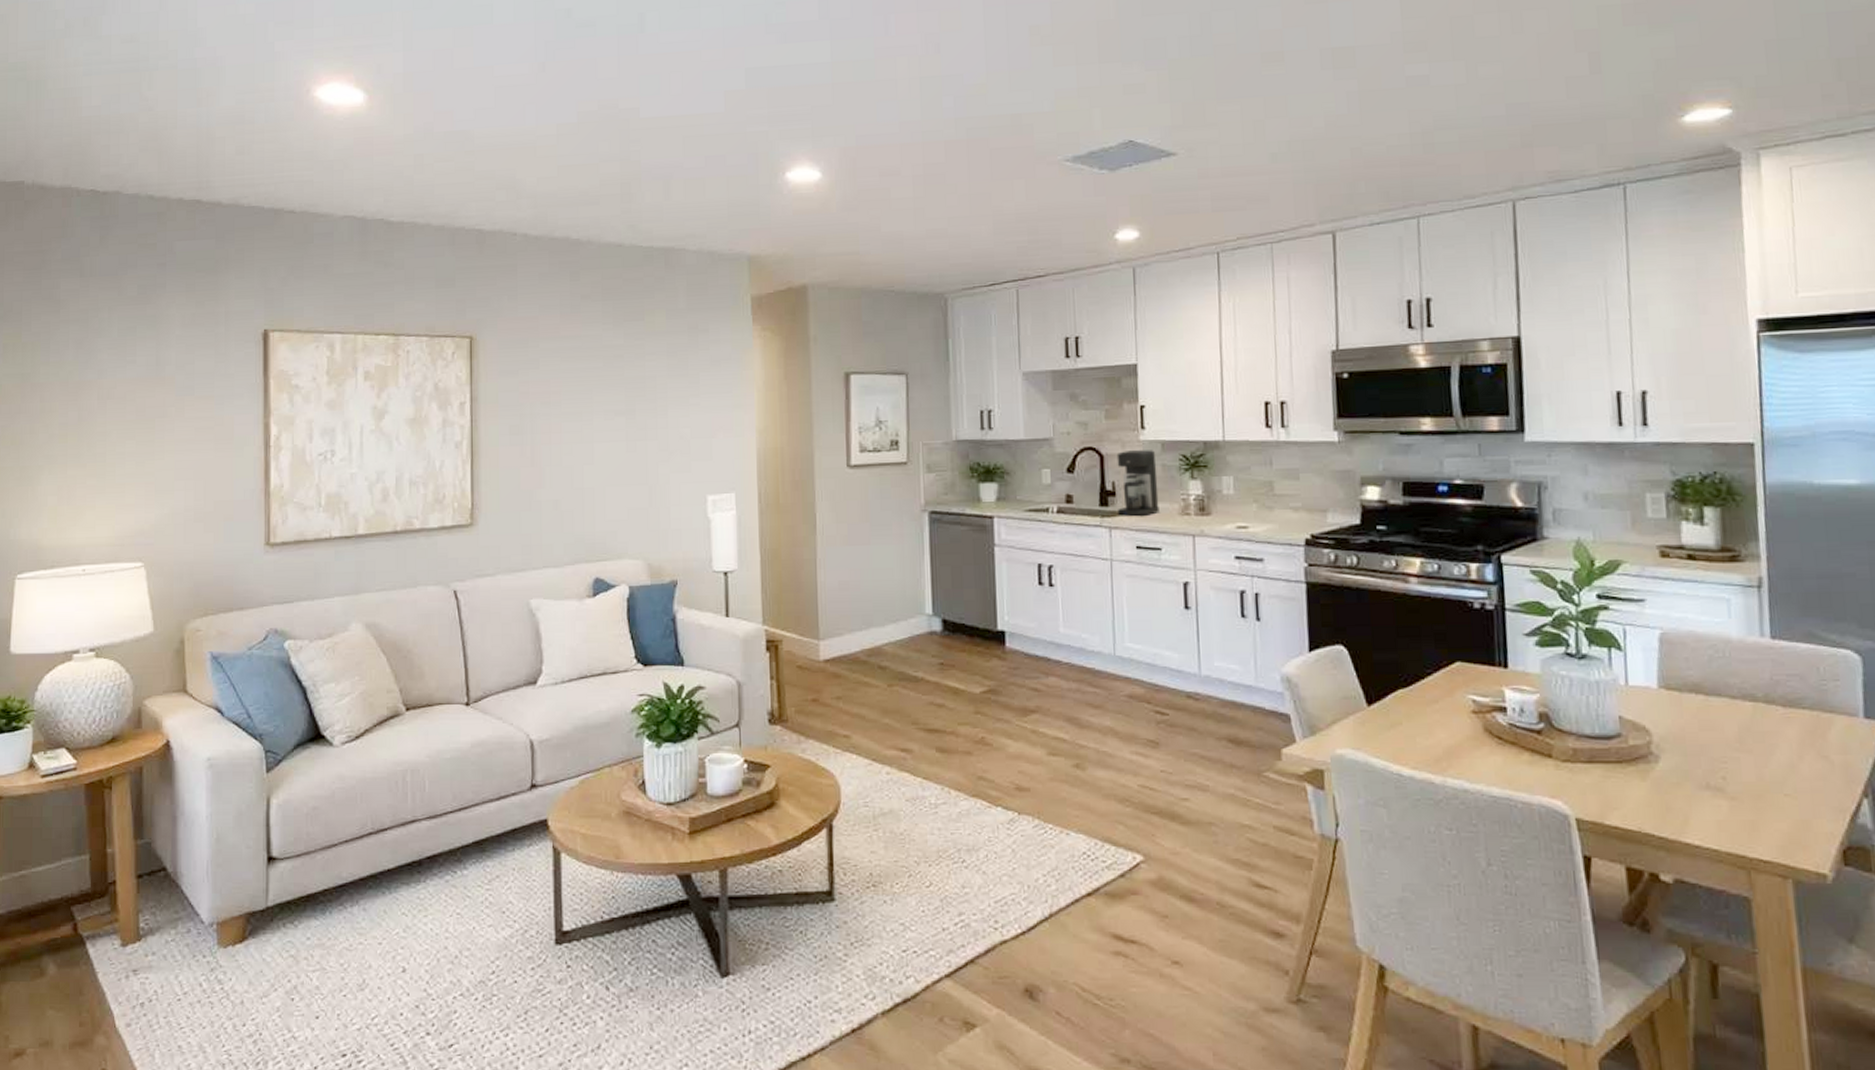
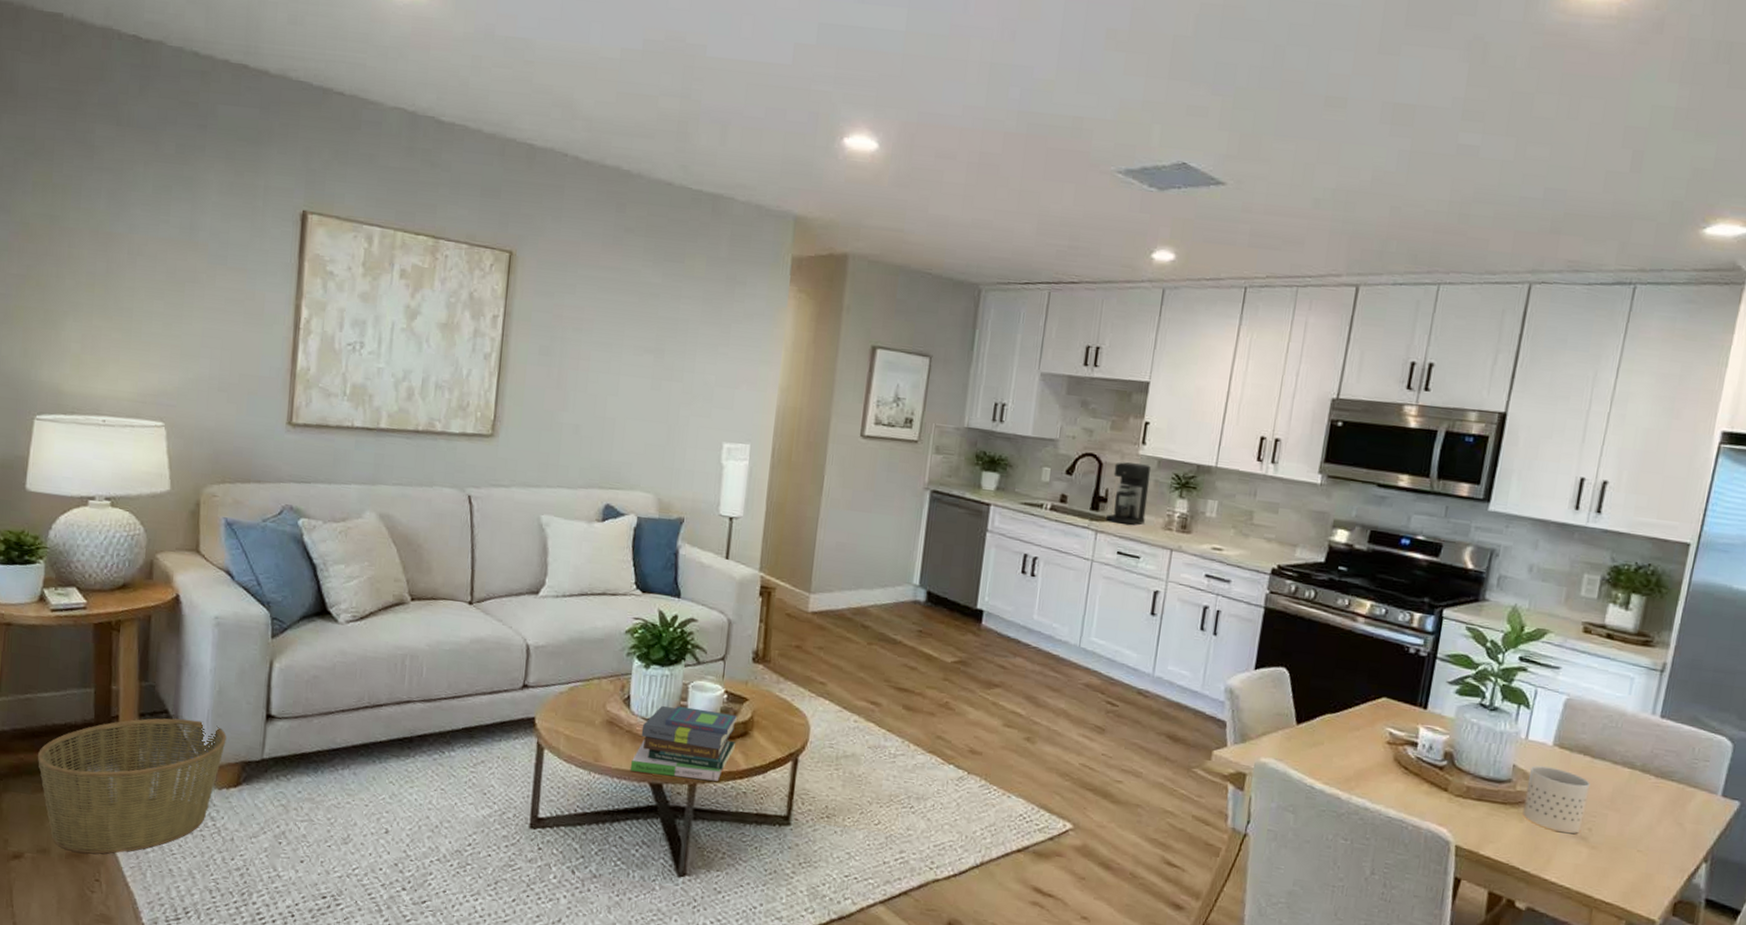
basket: none [34,874,228,1040] -> present [37,718,227,854]
books: none [654,784,763,864] -> present [630,705,737,781]
mug: none [1639,713,1714,787] -> present [1522,765,1590,834]

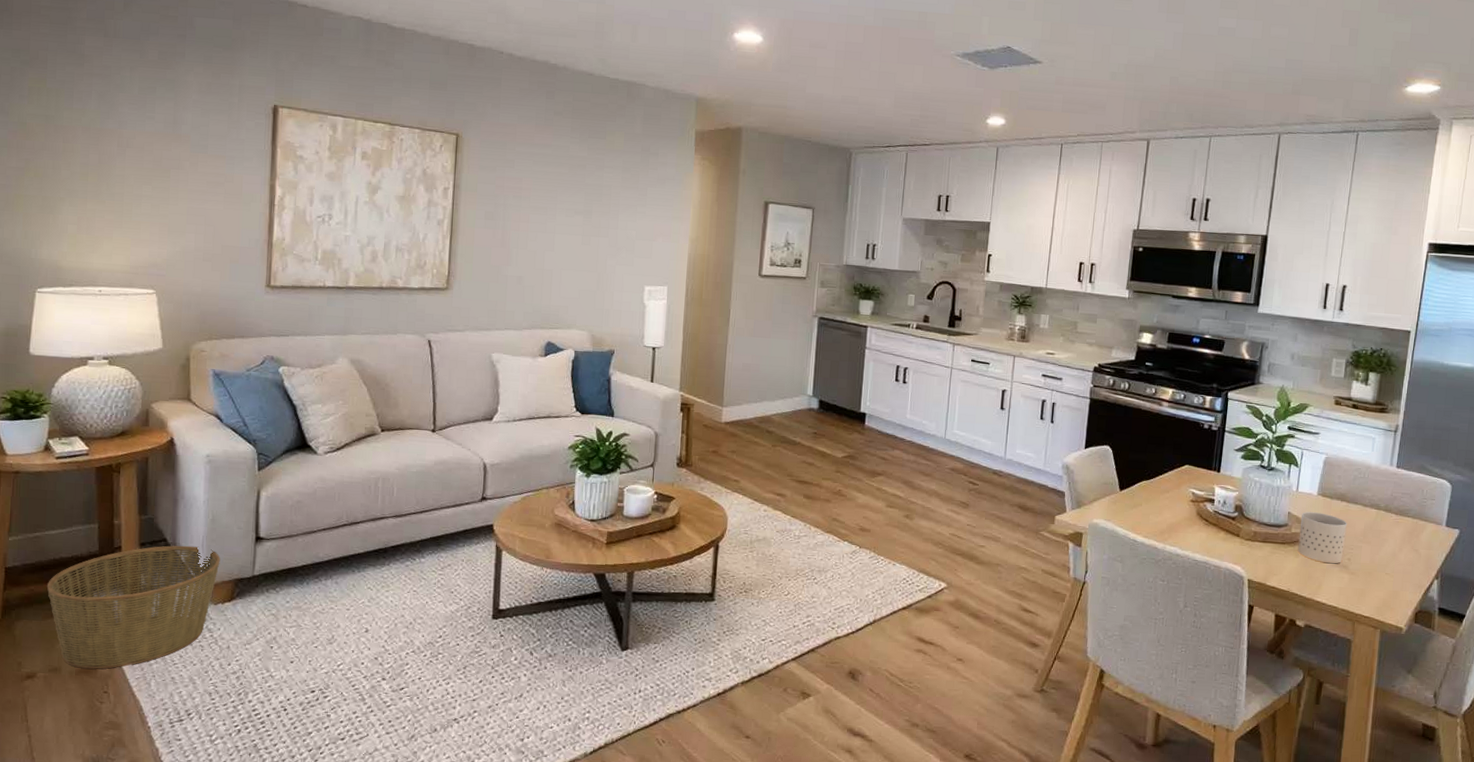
books: present [630,705,737,781] -> none [577,507,666,568]
coffee maker: present [1106,462,1151,526] -> none [961,287,994,339]

